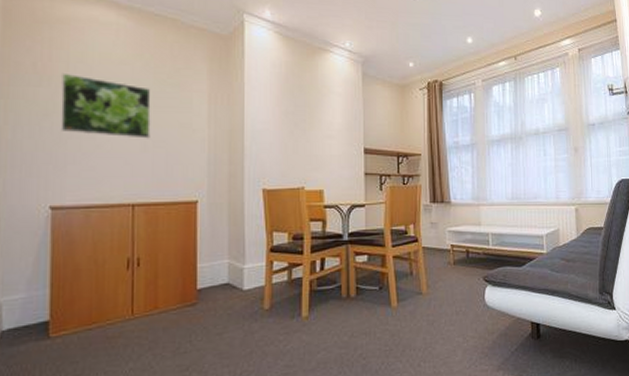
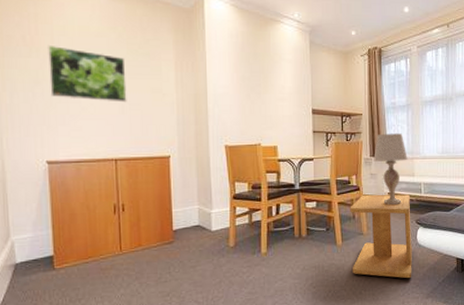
side table: none [407,246,480,347] -> present [350,194,412,279]
table lamp: none [434,176,473,259] -> present [373,133,408,205]

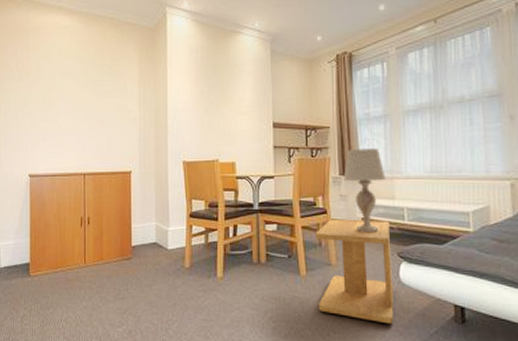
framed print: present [48,44,127,103] -> none [35,69,96,120]

